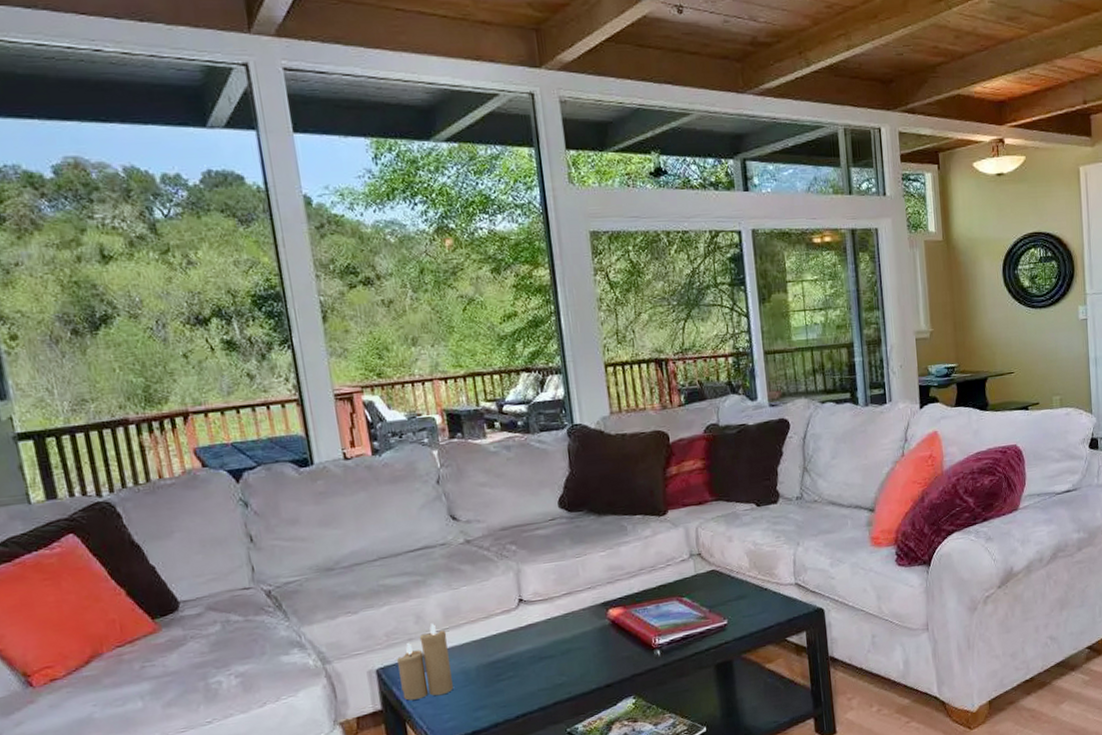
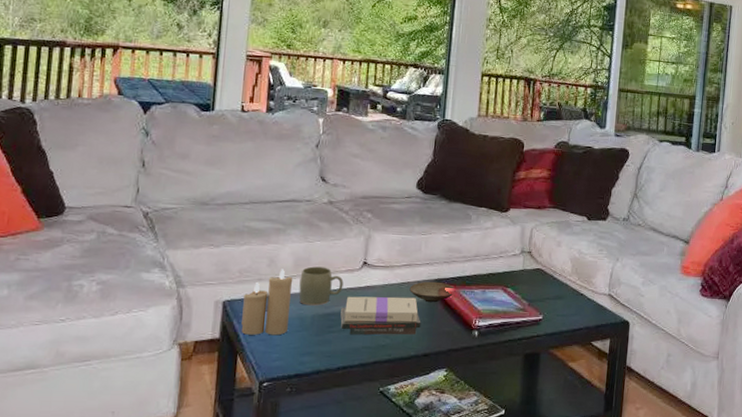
mug: none [453,612,503,658] -> present [298,266,344,306]
books: none [506,626,597,680] -> present [340,296,421,335]
decorative bowl: none [575,605,626,630] -> present [409,281,456,303]

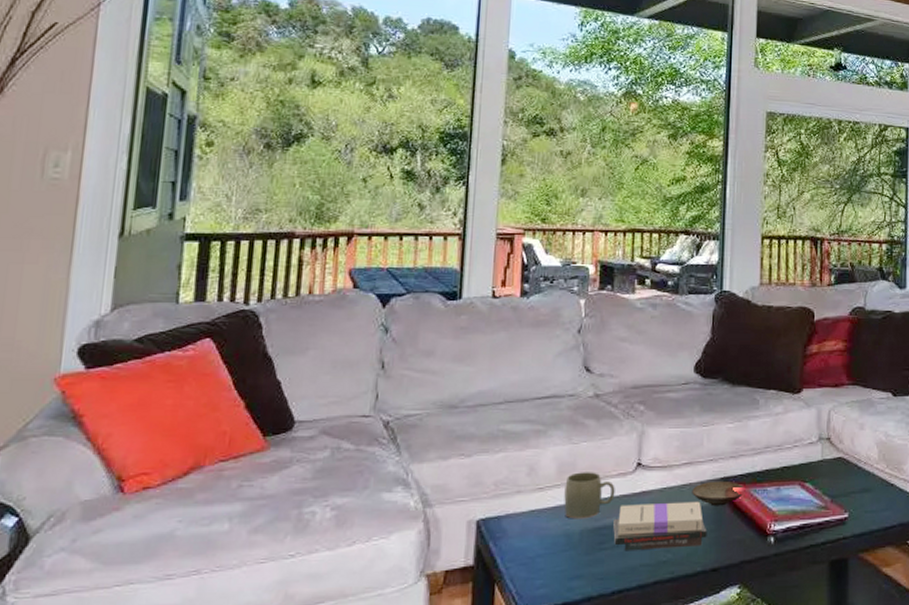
candle: present [241,269,293,336] -> none [498,477,557,559]

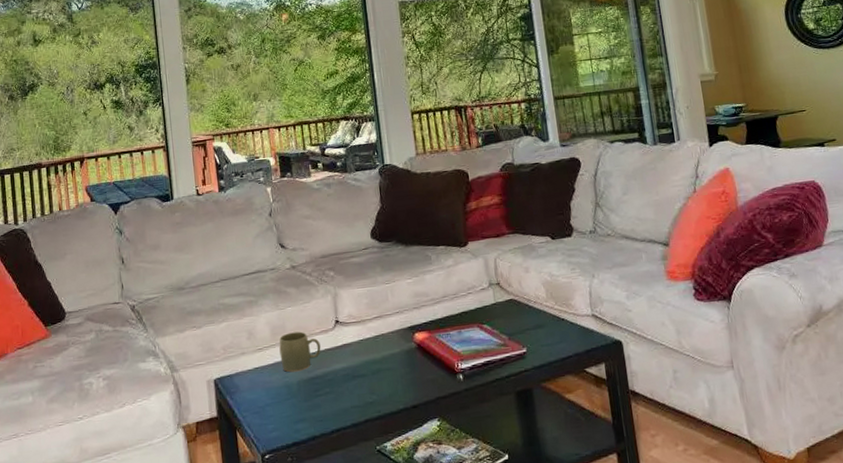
books: present [613,501,707,552] -> none [323,349,404,396]
decorative bowl: present [692,480,746,507] -> none [385,329,431,352]

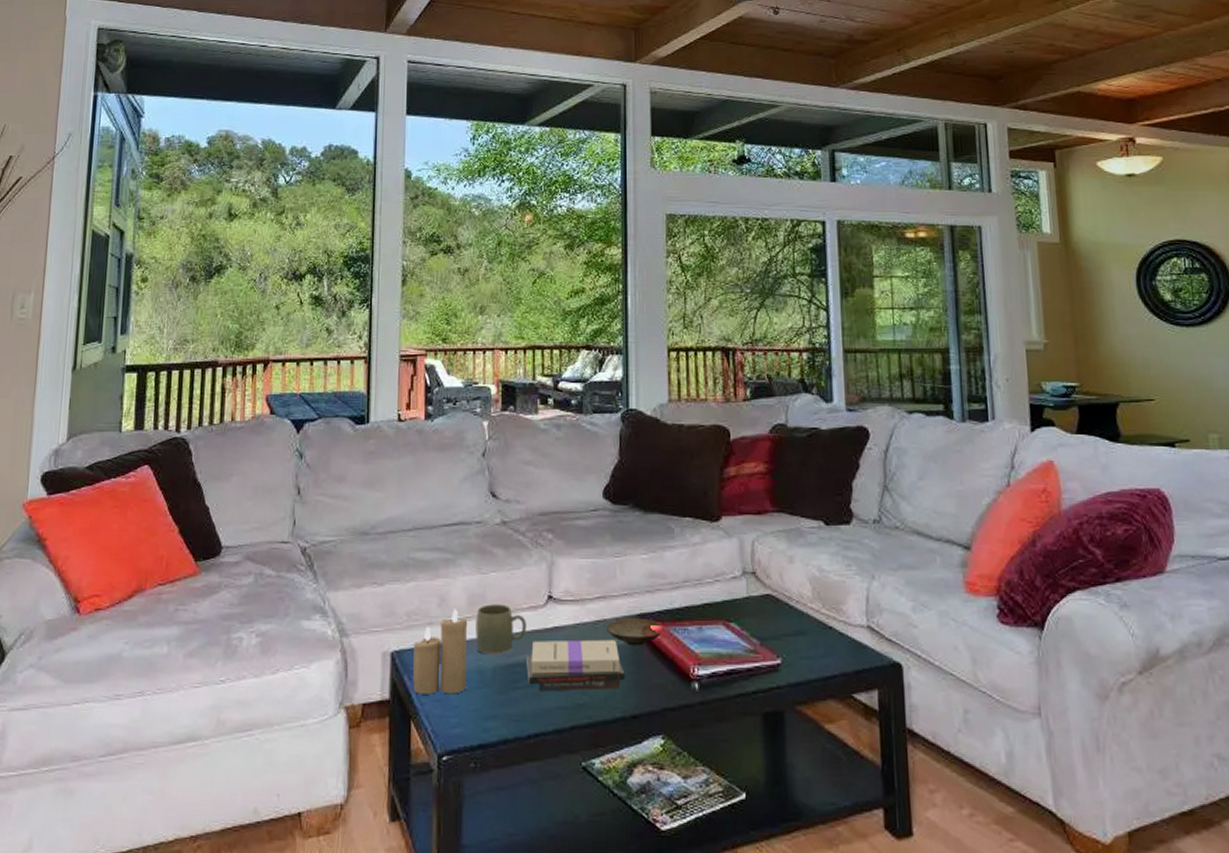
candle: none [232,339,278,410] -> present [413,609,468,694]
books: none [323,349,404,396] -> present [526,639,625,692]
decorative bowl: none [385,329,431,352] -> present [607,617,664,646]

